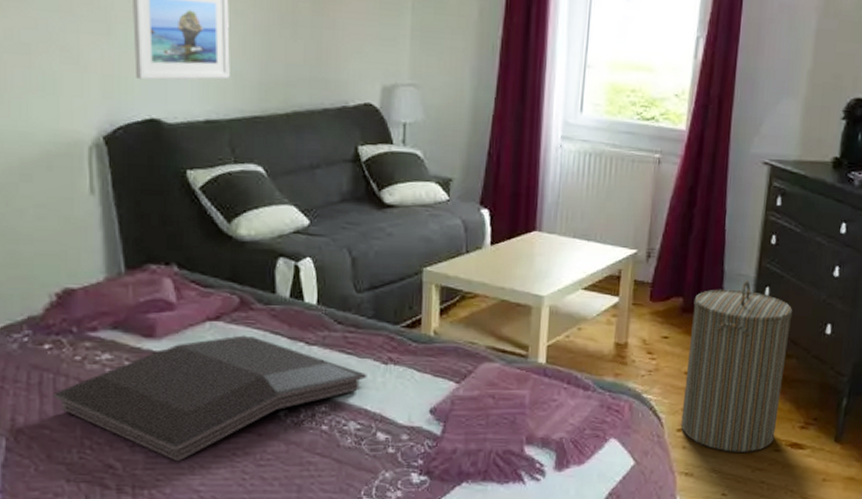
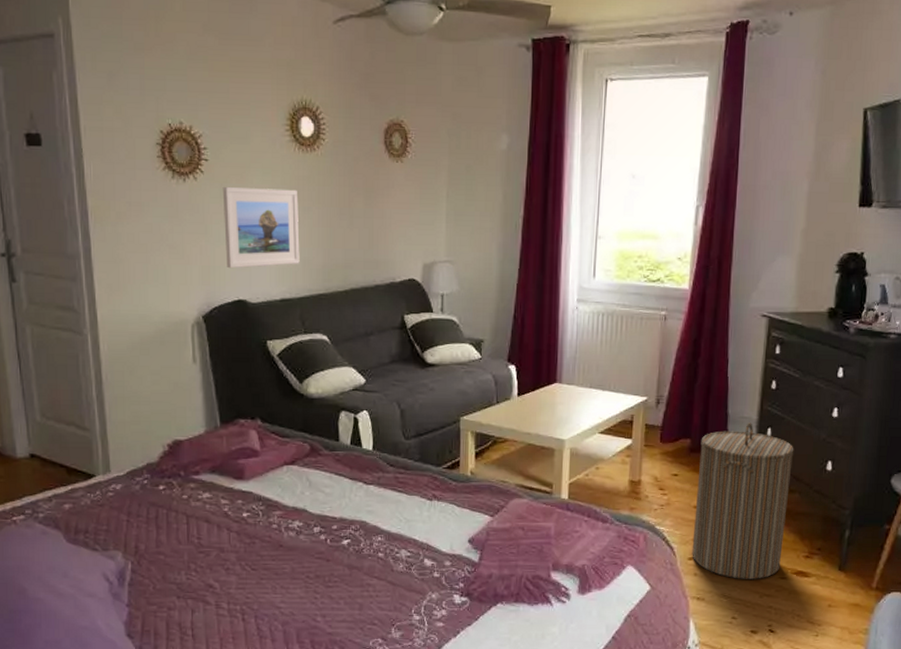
serving tray: present [53,335,367,462] -> none [167,477,415,583]

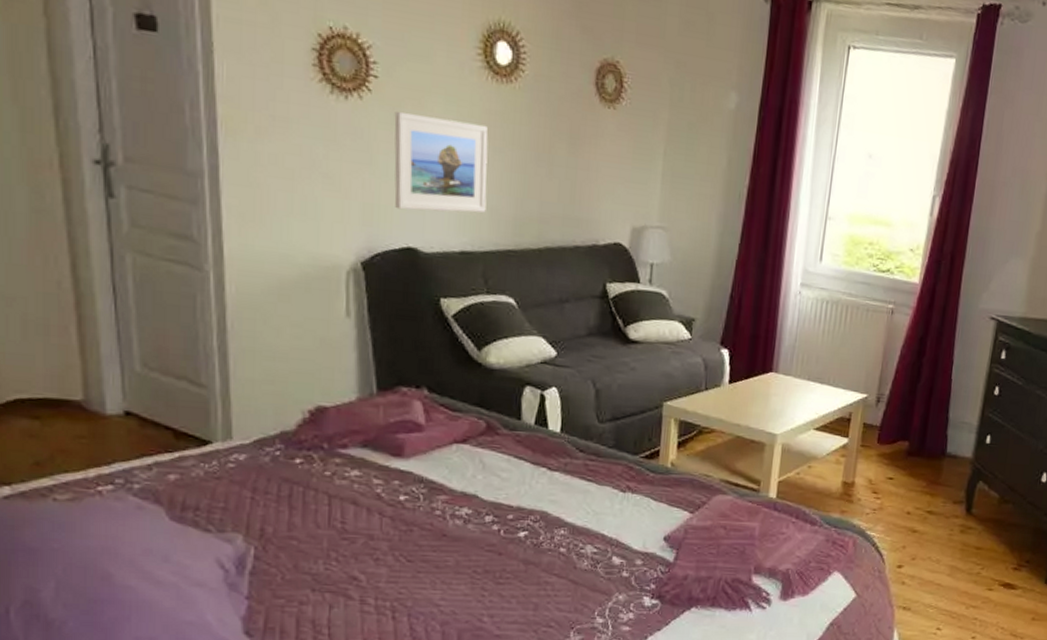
laundry hamper: present [692,423,794,579] -> none [901,428,1012,590]

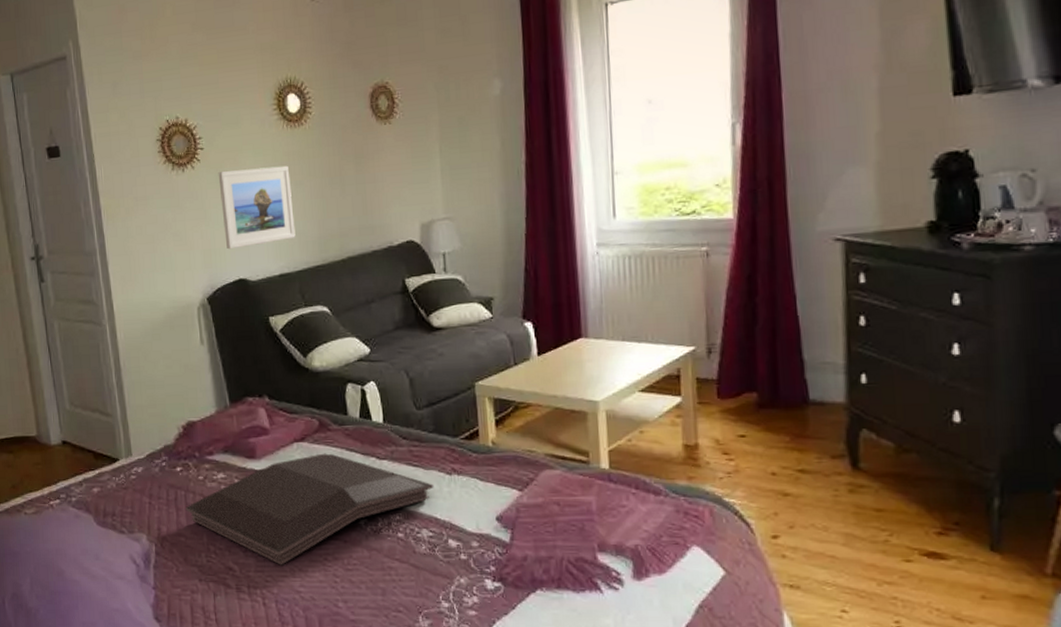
serving tray: none [302,458,606,577] -> present [185,453,434,565]

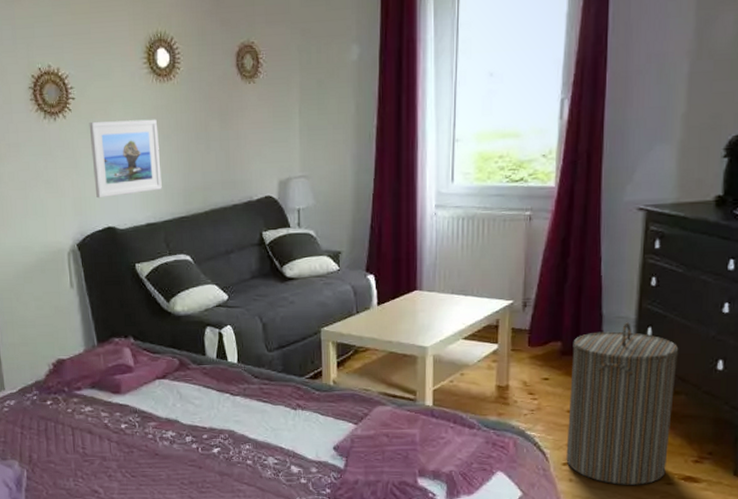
serving tray: present [185,453,434,565] -> none [55,389,280,488]
laundry hamper: none [771,368,903,562] -> present [566,322,679,485]

